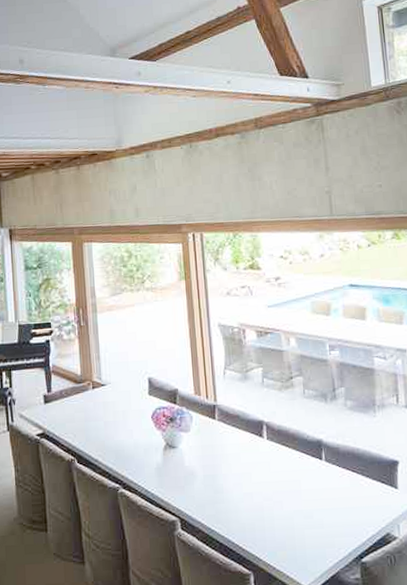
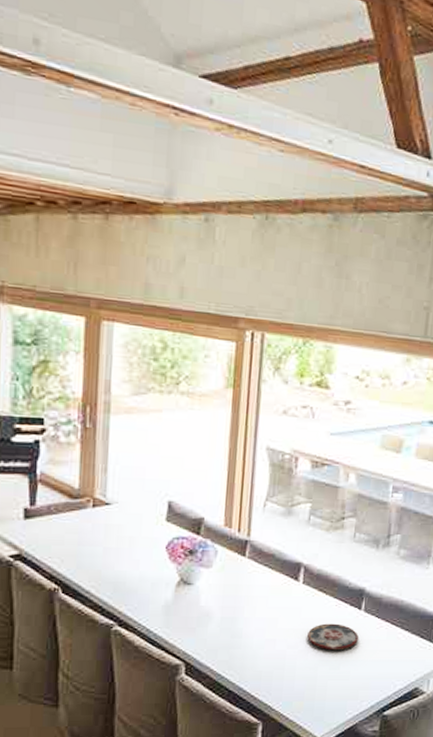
plate: none [279,474,325,501] -> present [307,623,359,651]

